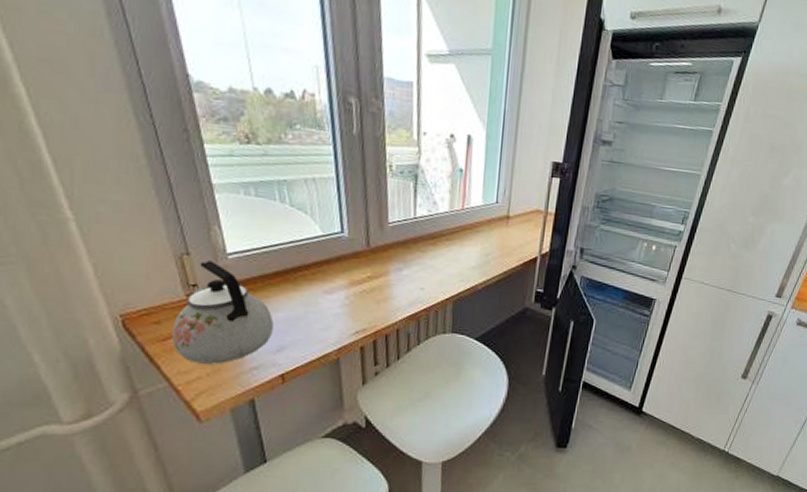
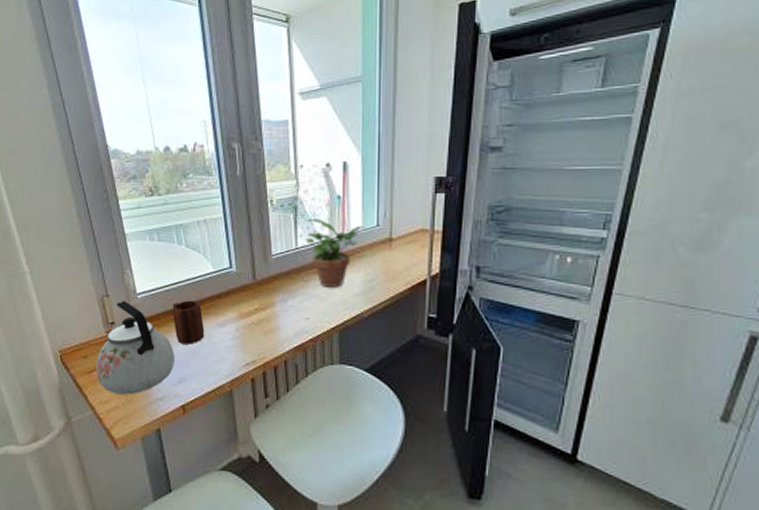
mug: none [271,264,310,311] -> present [172,300,205,345]
potted plant: none [424,188,486,260] -> present [305,217,366,287]

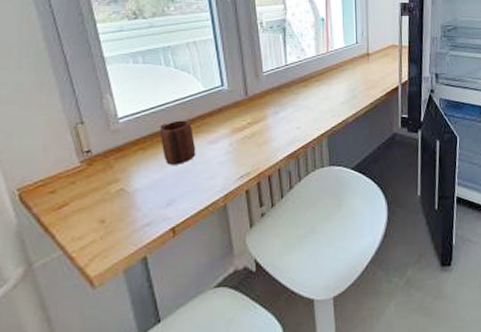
kettle: present [96,301,175,395] -> none [67,126,163,228]
potted plant: present [305,217,366,287] -> none [293,37,347,98]

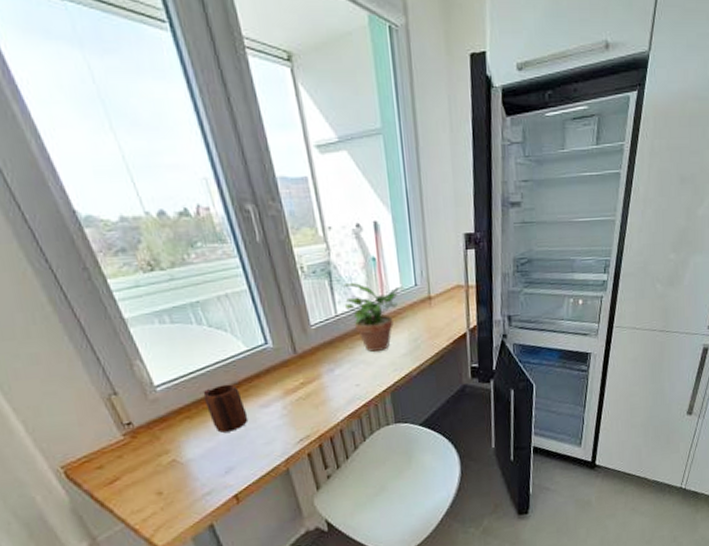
potted plant: none [293,37,347,98] -> present [342,282,405,352]

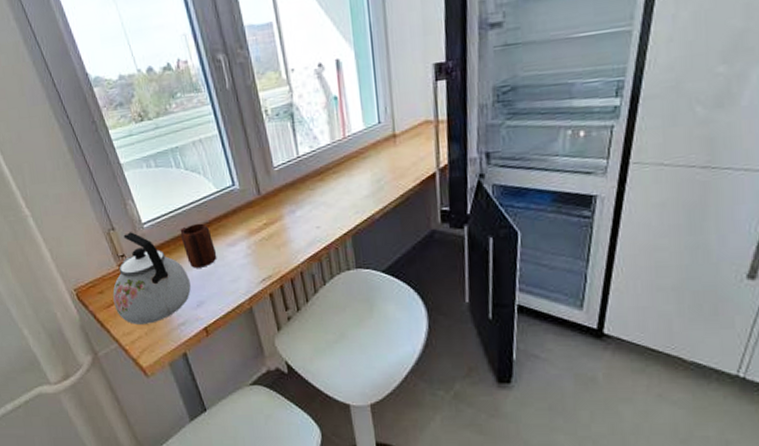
kettle: none [116,396,218,500] -> present [113,232,191,325]
potted plant: present [342,282,405,352] -> none [304,122,368,193]

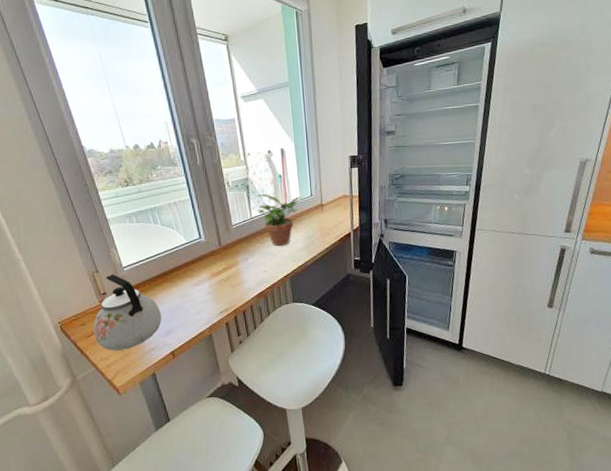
mug: present [180,223,217,268] -> none [154,267,185,303]
potted plant: none [304,122,368,193] -> present [256,193,303,246]

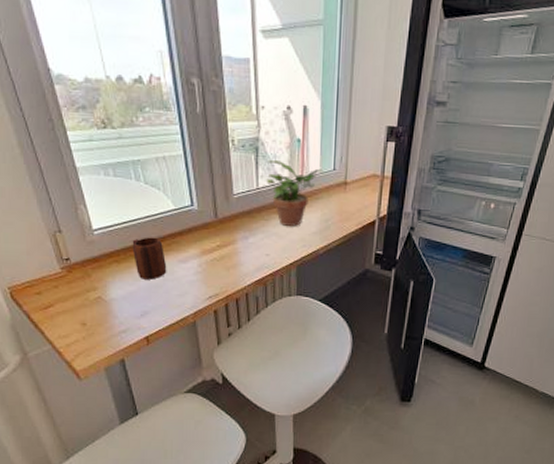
kettle: present [93,274,162,351] -> none [52,237,136,329]
mug: none [154,267,185,303] -> present [132,237,167,280]

